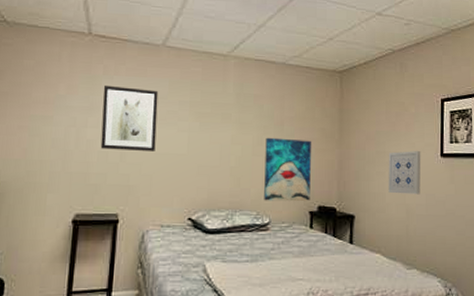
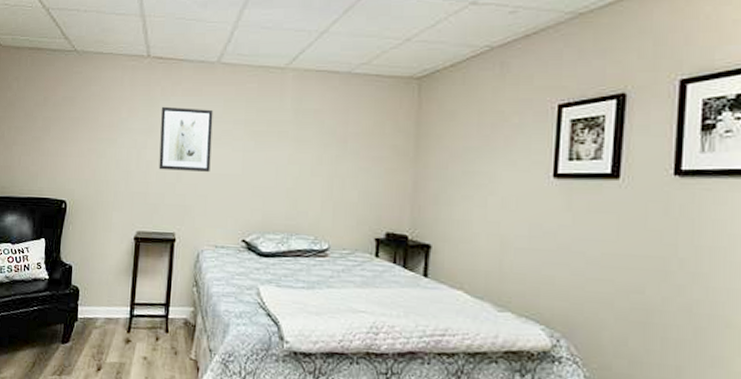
wall art: present [264,137,312,202] -> none [323,156,381,228]
wall art: present [388,151,421,195] -> none [477,170,525,224]

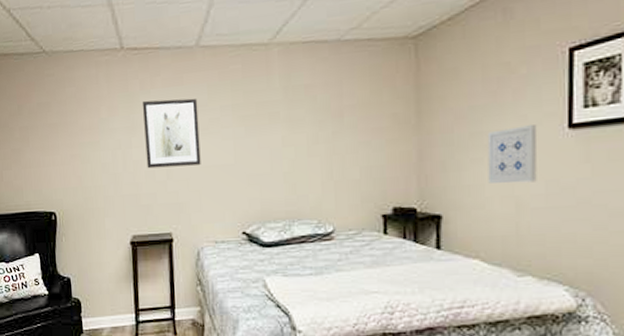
wall art: none [477,170,525,224] -> present [487,125,538,184]

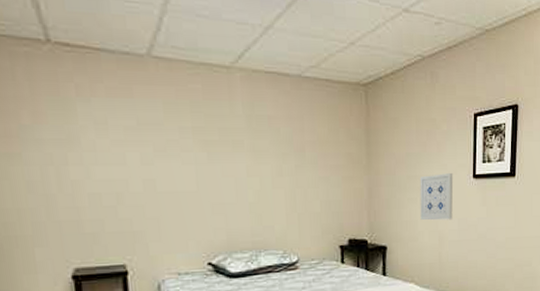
wall art: present [142,98,201,169] -> none [79,109,159,191]

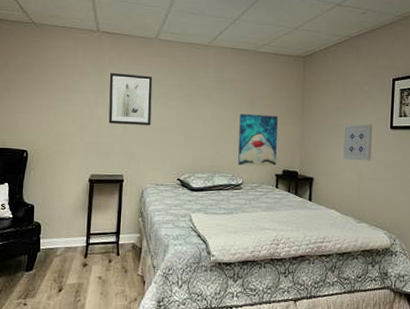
wall art: none [79,109,159,191] -> present [108,72,153,125]
wall art: none [286,166,340,238] -> present [238,113,279,166]

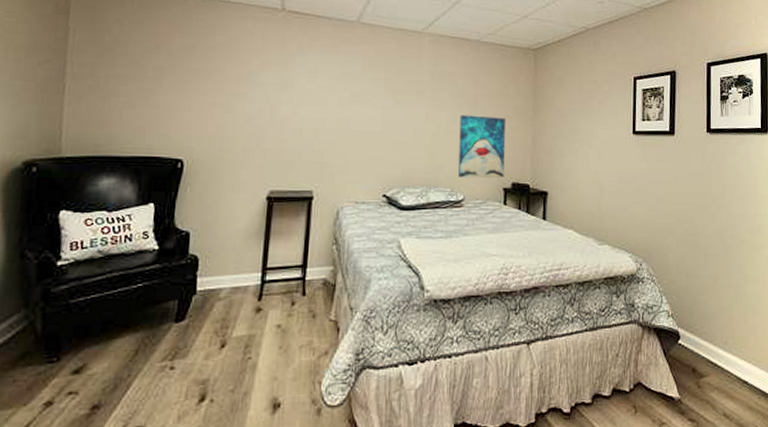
wall art: present [108,72,153,125] -> none [294,61,353,128]
wall art: present [343,124,373,161] -> none [581,128,614,172]

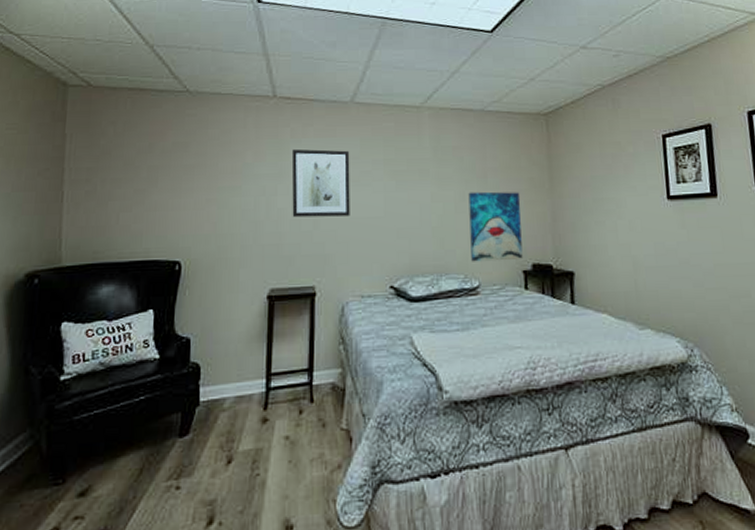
wall art: none [294,61,353,128] -> present [291,148,350,218]

